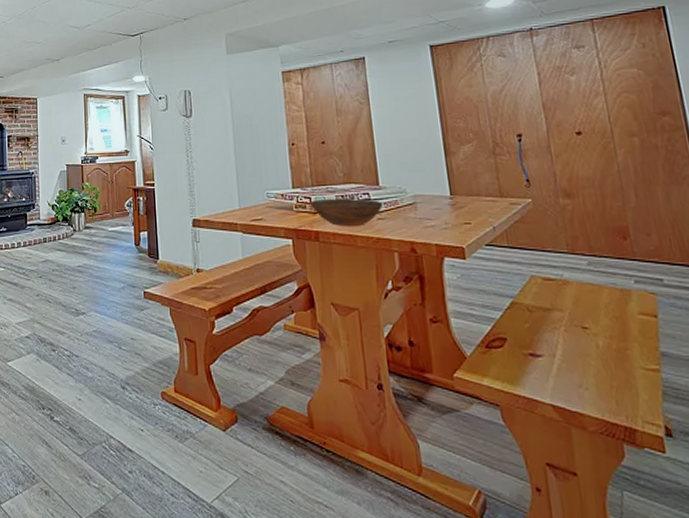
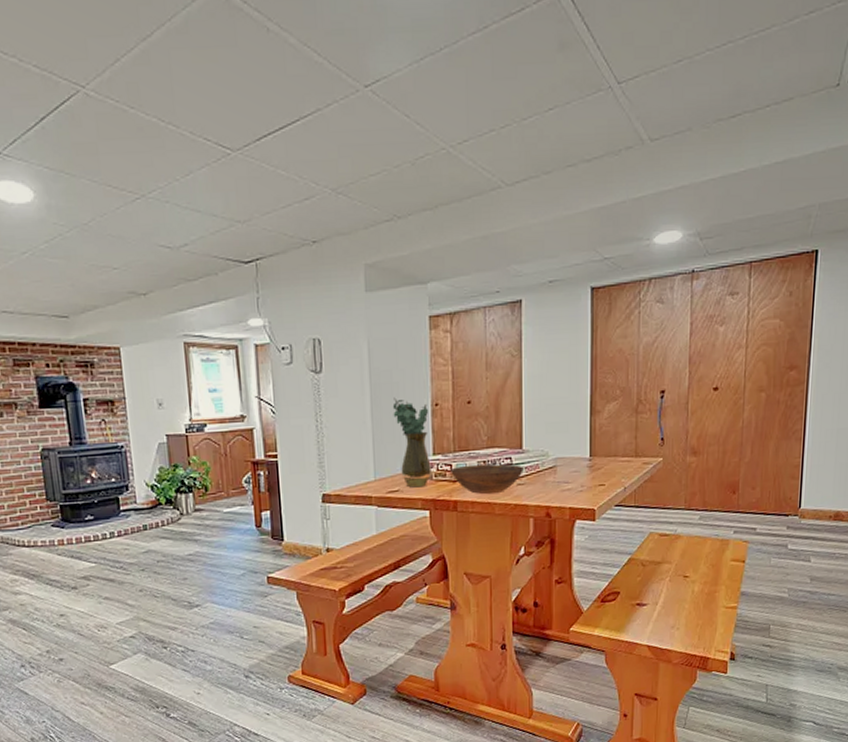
vase: none [253,138,292,217] -> present [392,397,431,488]

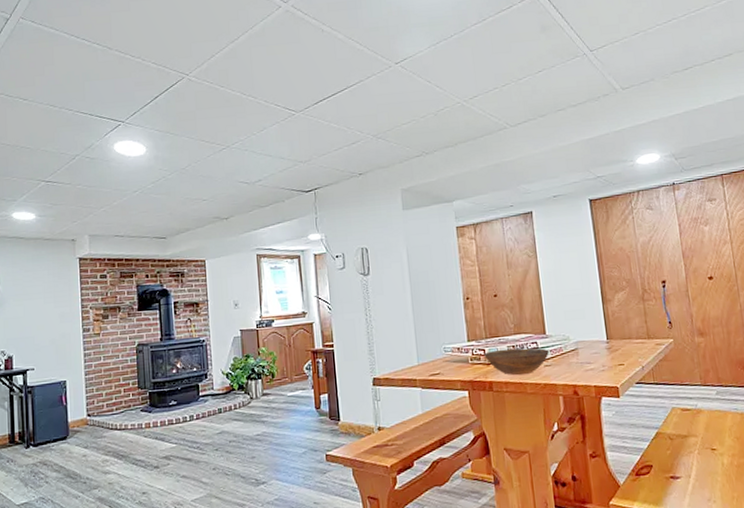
vase: present [392,397,431,488] -> none [430,293,468,371]

